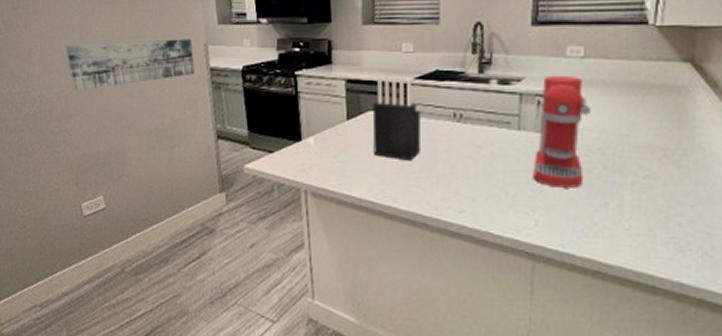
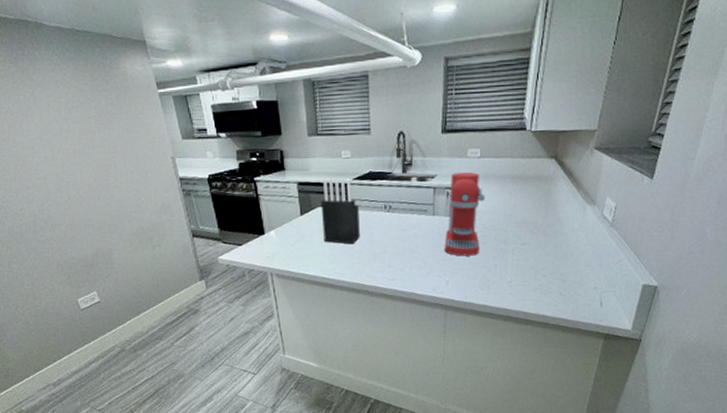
wall art: present [66,39,196,91] -> none [39,153,167,204]

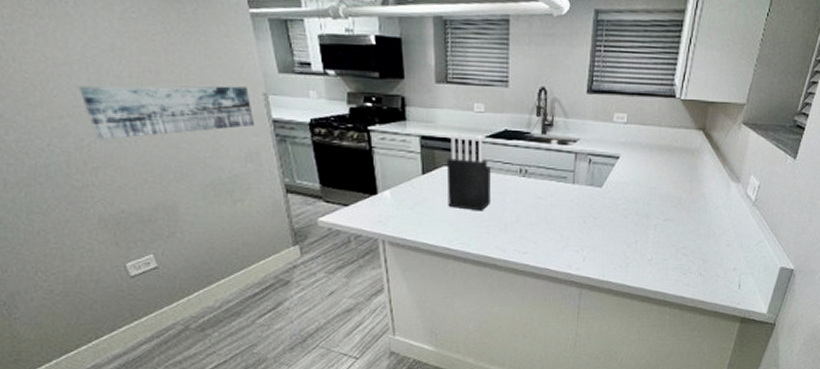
wall art: none [39,153,167,204] -> present [79,85,255,140]
coffee maker: present [444,172,486,256] -> none [583,137,630,230]

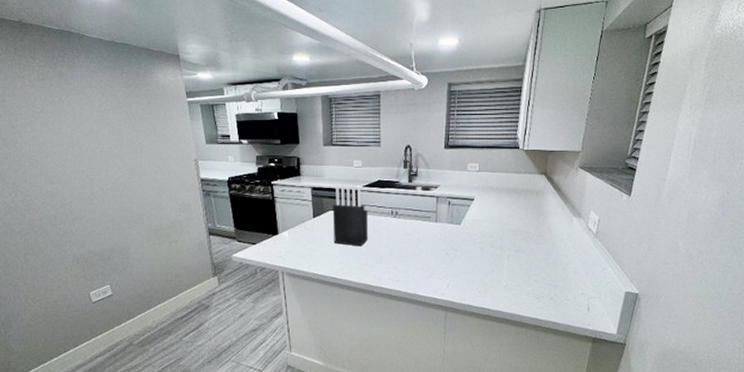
wall art: present [79,85,255,140] -> none [67,155,188,199]

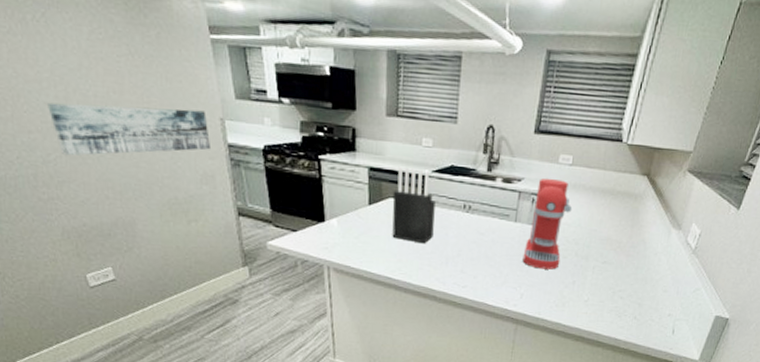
wall art: none [67,155,188,199] -> present [47,102,212,156]
coffee maker: none [446,183,484,261] -> present [523,178,573,270]

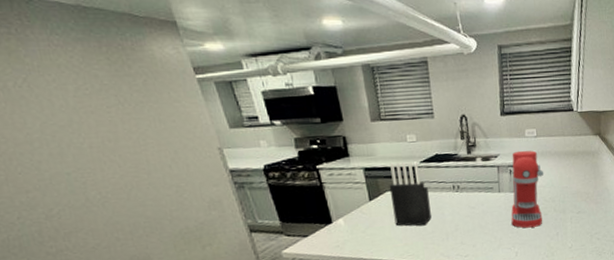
wall art: present [47,102,212,156] -> none [42,144,214,208]

